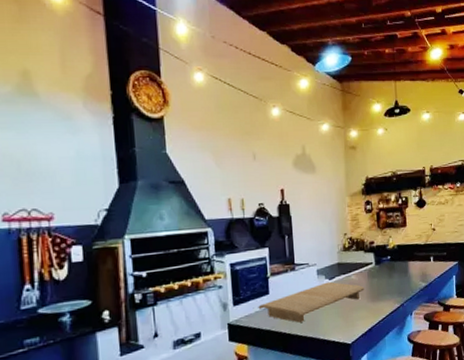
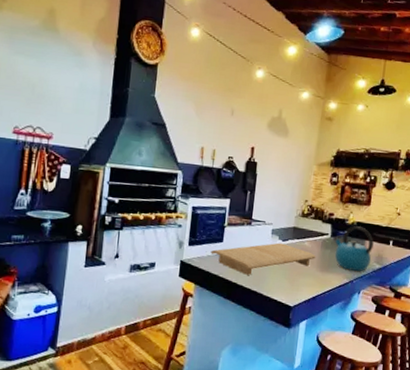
kettle: none [377,249,417,295] -> present [333,226,374,271]

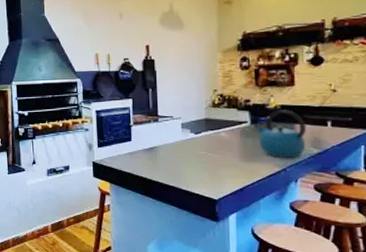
cutting board: present [210,242,316,275] -> none [120,136,236,171]

